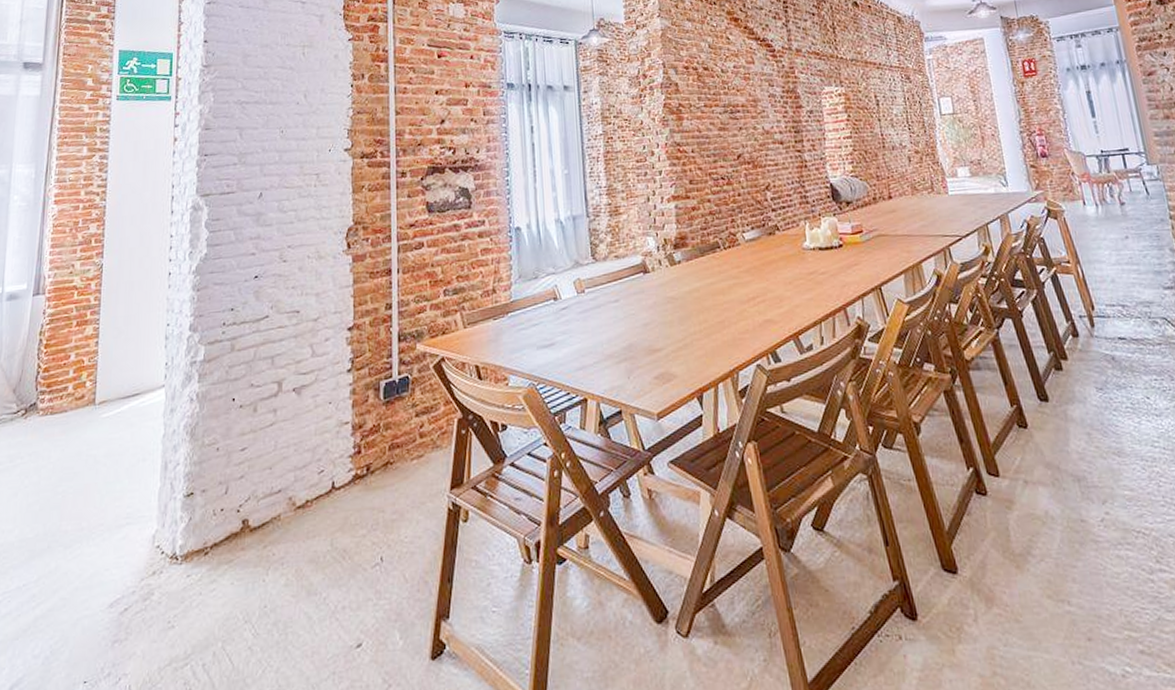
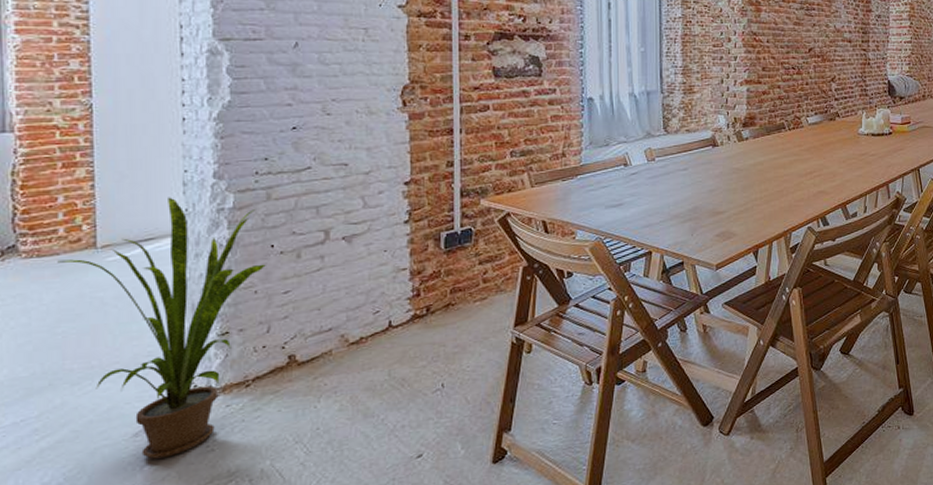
house plant: none [65,351,227,634] -> present [57,197,266,459]

